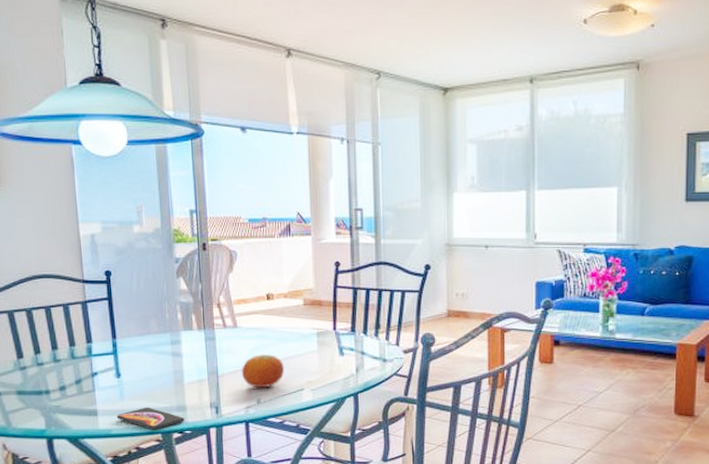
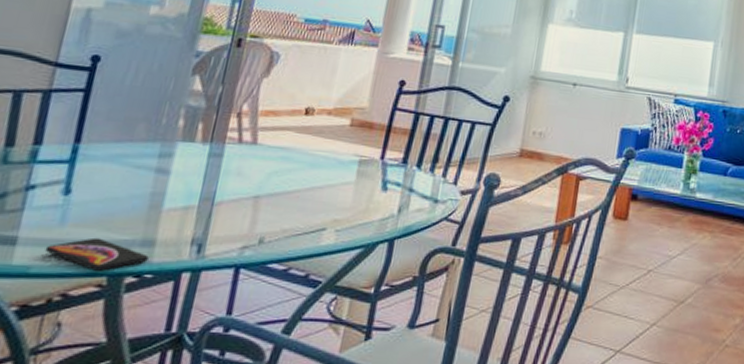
fruit: present [241,353,285,388] -> none [246,180,308,224]

